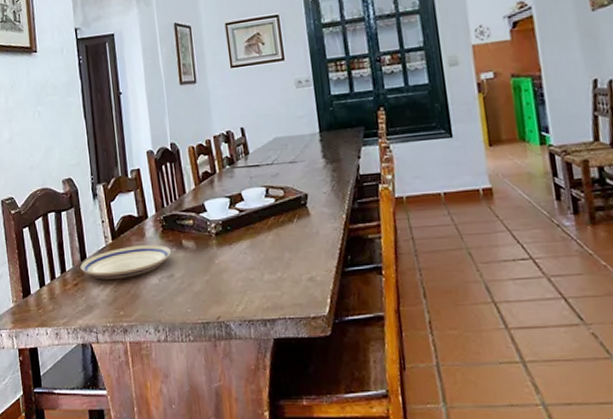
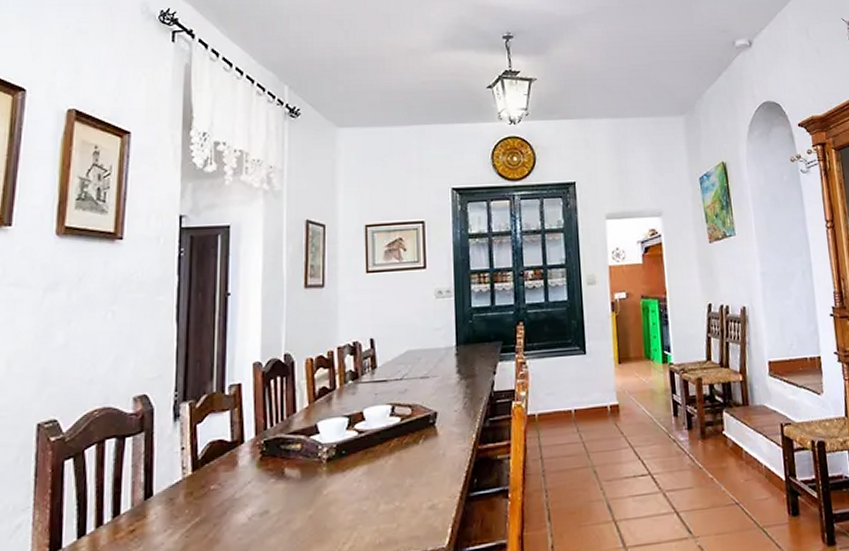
plate: present [80,244,171,280] -> none [142,475,268,523]

